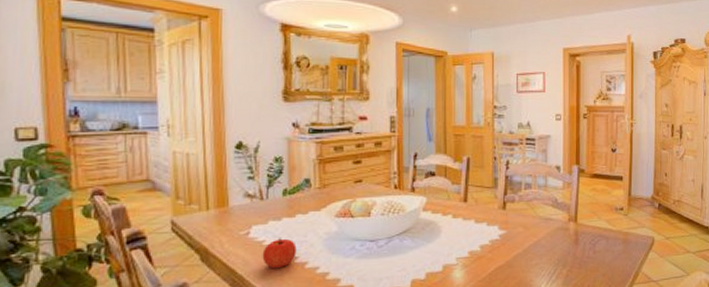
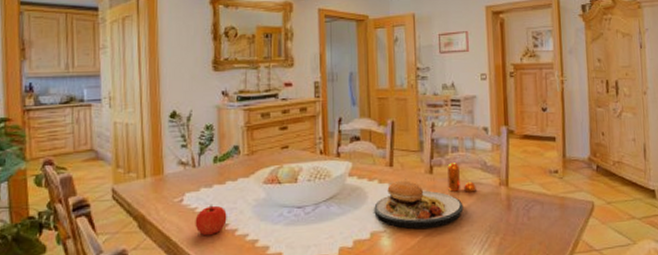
plate: none [447,214,534,263] -> present [374,178,464,230]
pepper shaker: none [520,198,547,228] -> present [447,161,476,192]

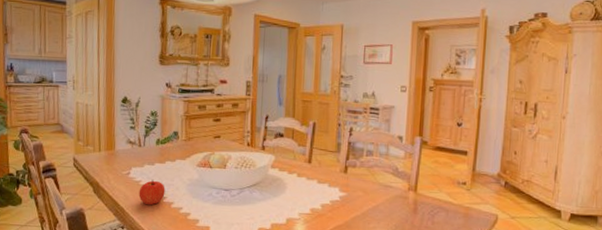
plate: present [374,178,464,230] -> none [291,175,373,222]
pepper shaker: present [447,161,476,192] -> none [360,164,386,194]

